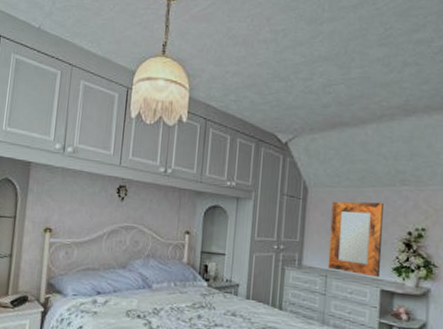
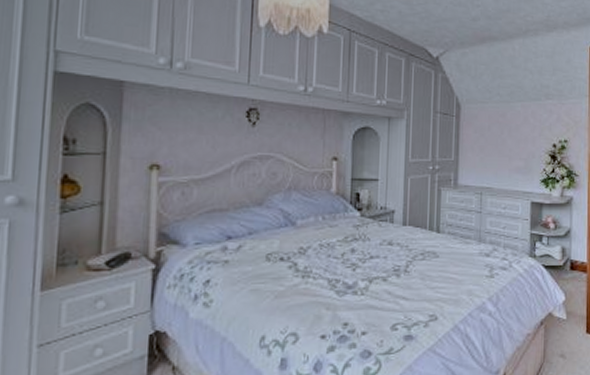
home mirror: present [327,201,383,278] -> none [482,116,531,191]

